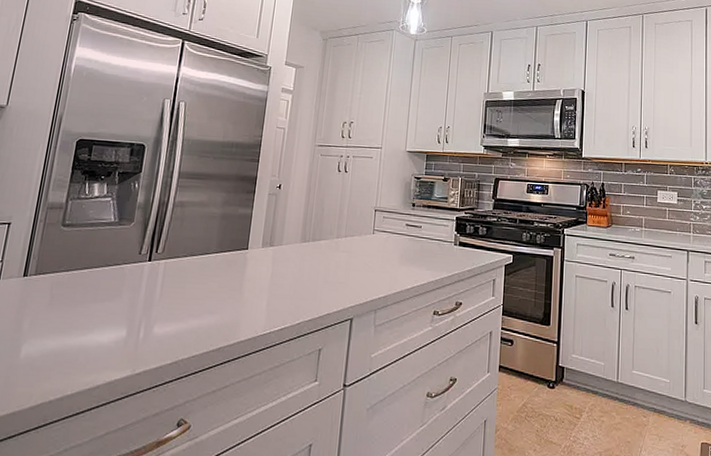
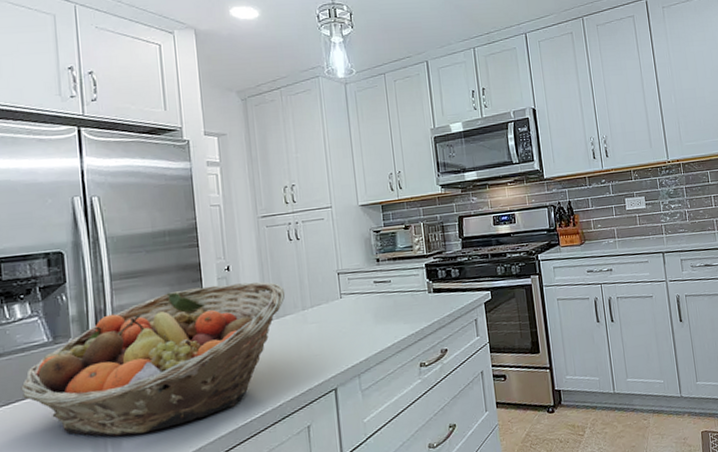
fruit basket: none [82,198,325,323] -> present [21,281,286,436]

